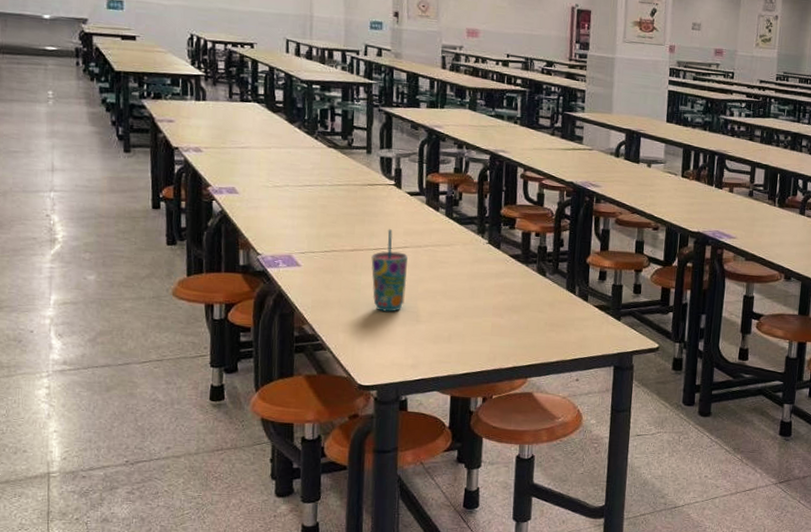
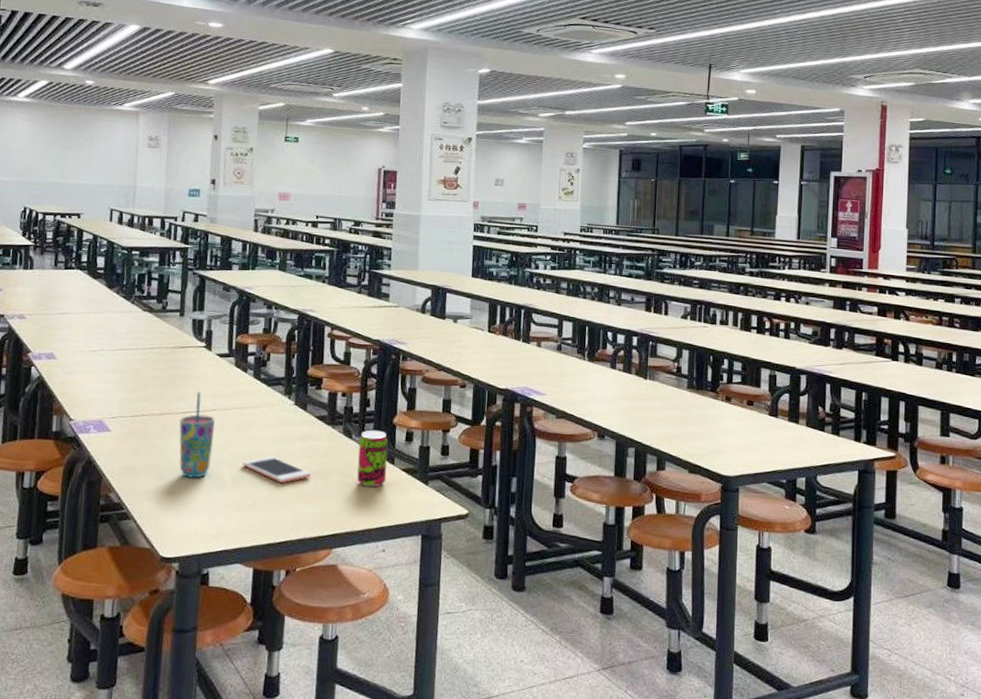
cell phone: none [437,292,507,318] -> present [242,456,312,484]
beverage can: none [551,268,582,322] -> present [357,430,388,487]

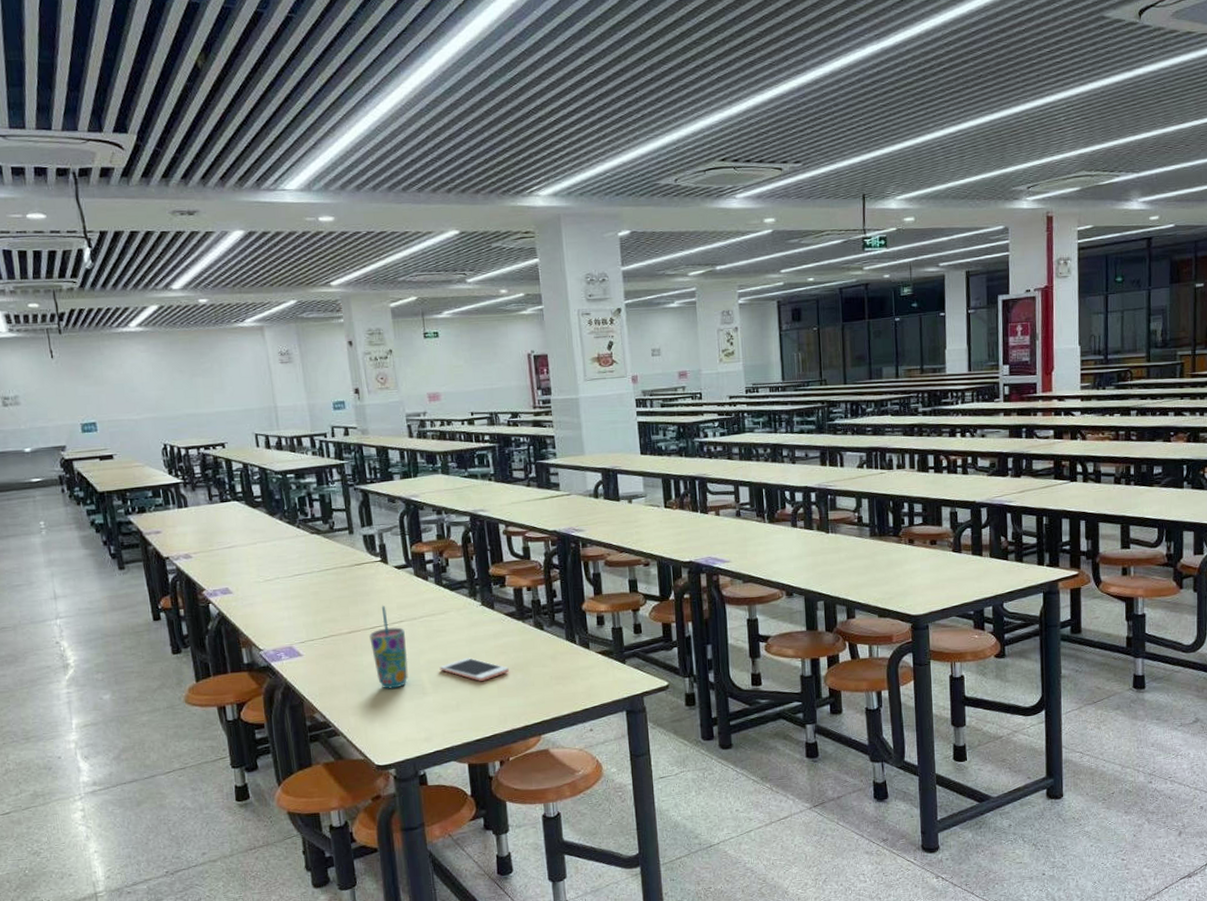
beverage can: present [357,430,388,487] -> none [551,618,584,674]

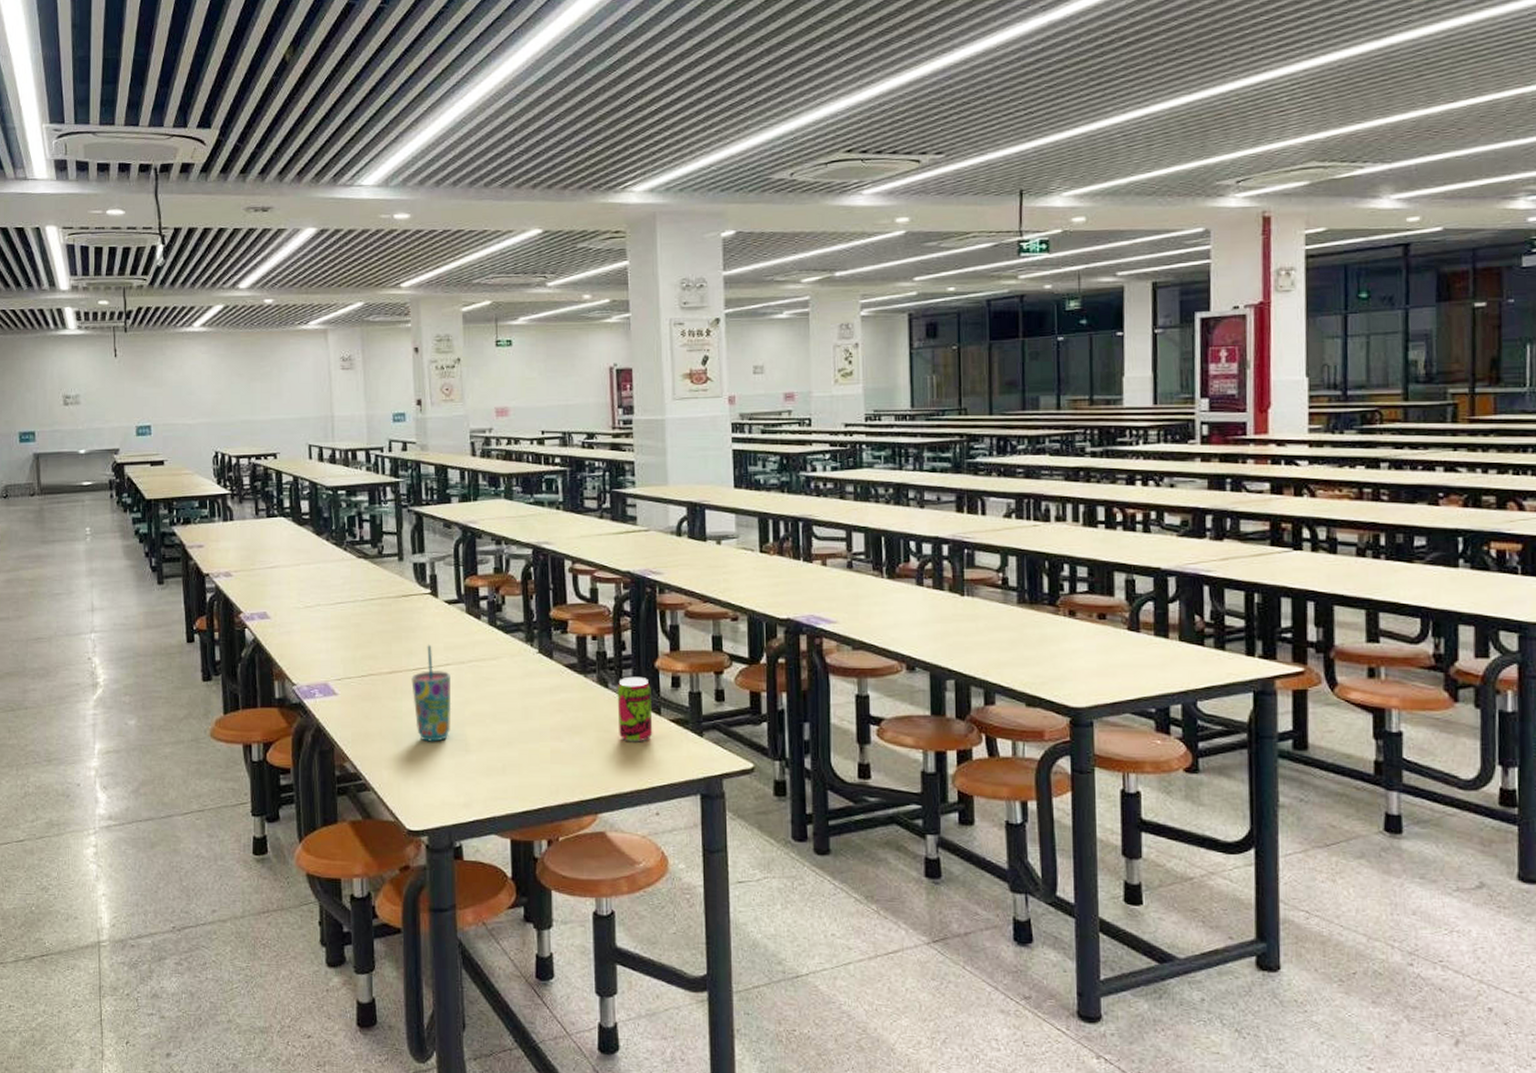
cell phone: present [439,658,510,682] -> none [486,713,566,743]
beverage can: none [551,618,584,674] -> present [617,676,653,742]

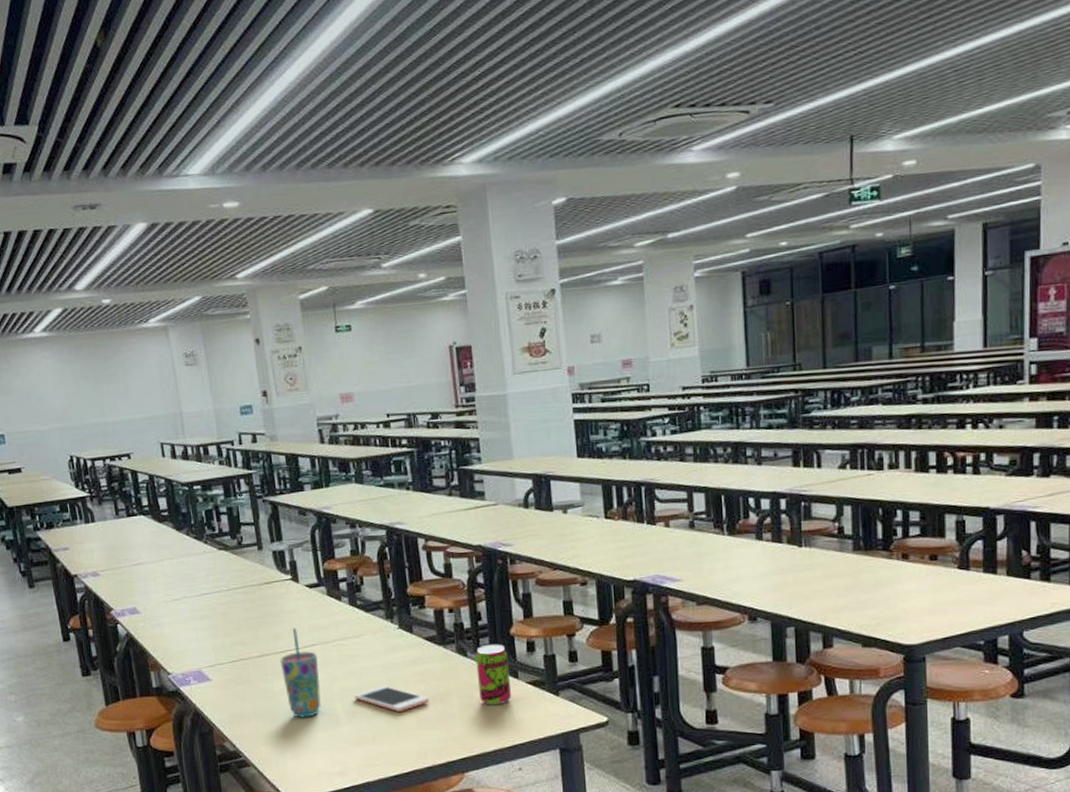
cell phone: none [486,713,566,743] -> present [354,686,430,713]

